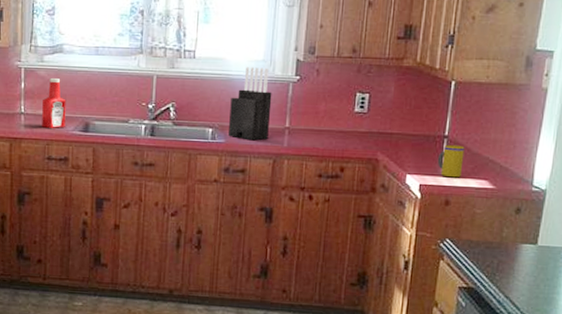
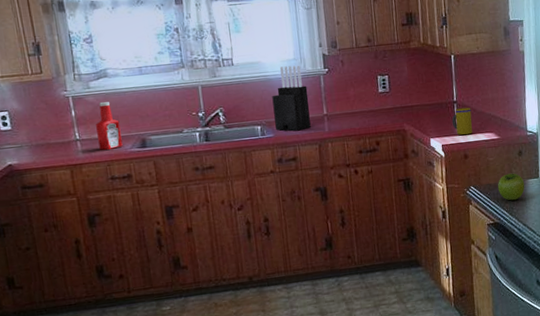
fruit: none [480,232,517,266] -> present [497,173,525,201]

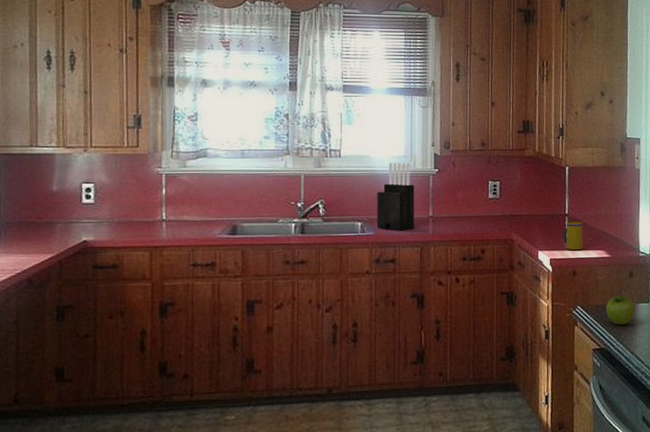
ketchup bottle: present [96,102,123,150] -> none [186,183,212,234]

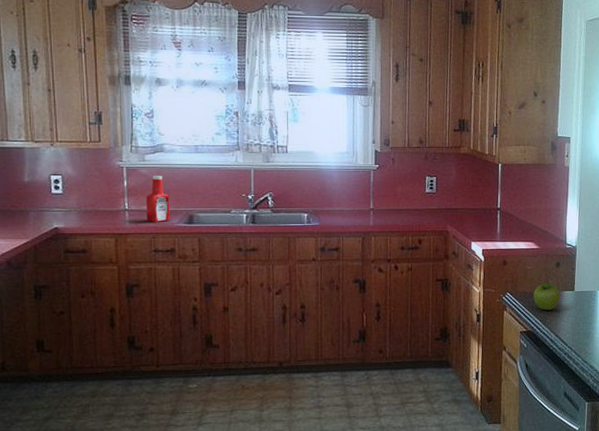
ketchup bottle: none [186,183,212,234] -> present [146,176,170,222]
knife block: present [377,163,415,230] -> none [322,158,357,221]
mug: present [562,221,583,251] -> none [494,215,514,242]

